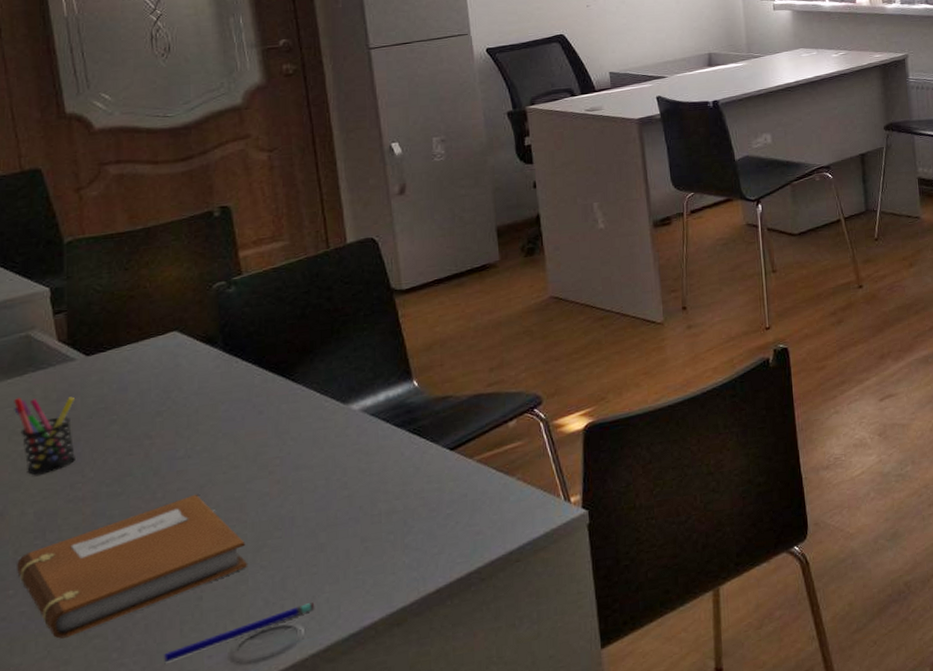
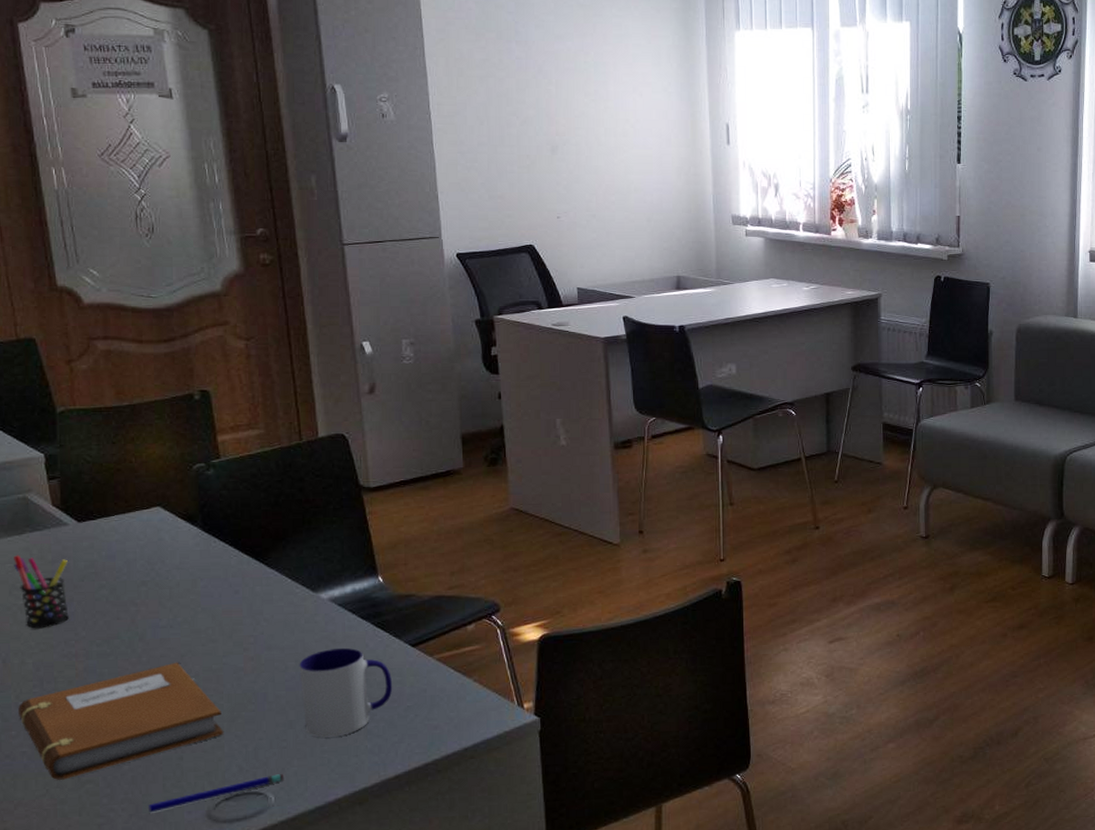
mug: none [329,459,431,559] -> present [299,647,393,738]

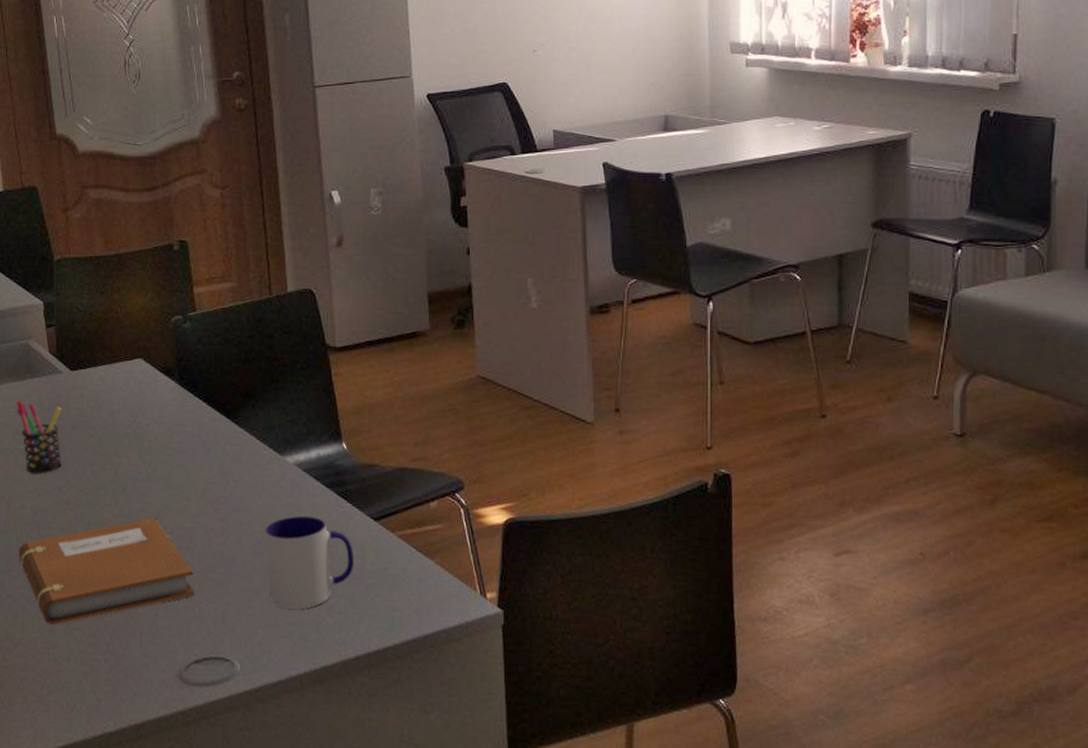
pen: present [149,774,284,813] -> none [127,642,250,667]

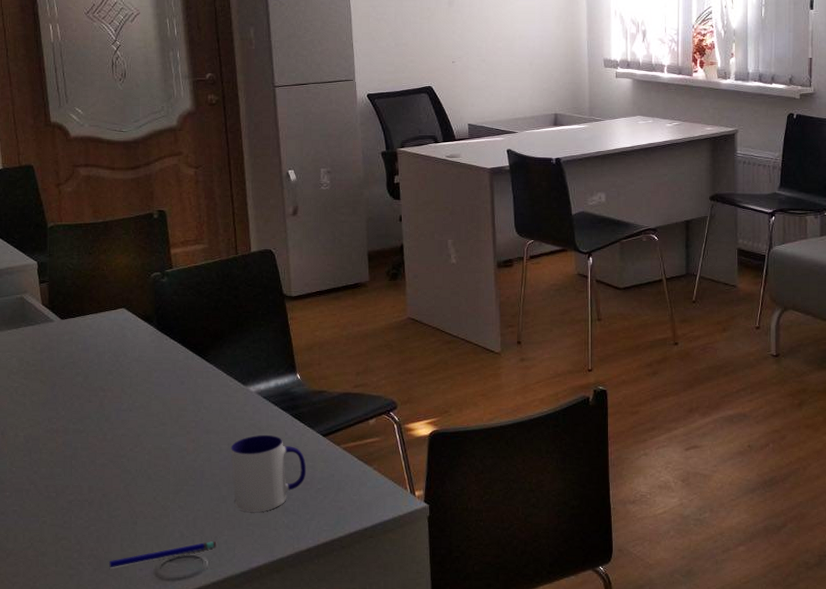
pen holder: present [17,400,62,474] -> none [12,346,52,407]
notebook: present [19,517,195,625] -> none [12,440,170,535]
pen: none [127,642,250,667] -> present [109,541,217,568]

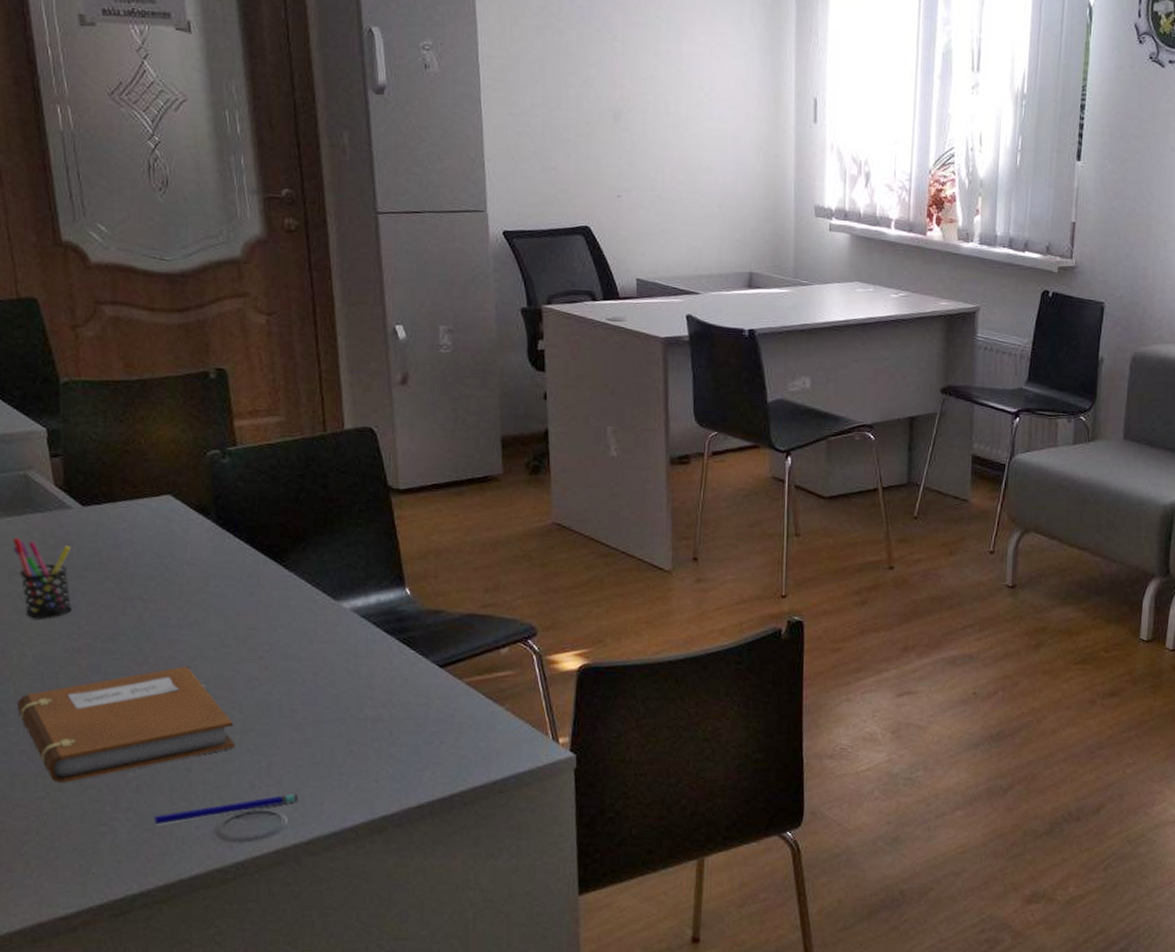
pen holder: none [12,346,52,407] -> present [13,538,72,619]
notebook: none [12,440,170,535] -> present [17,665,236,783]
mug: present [231,434,307,512] -> none [317,663,418,759]

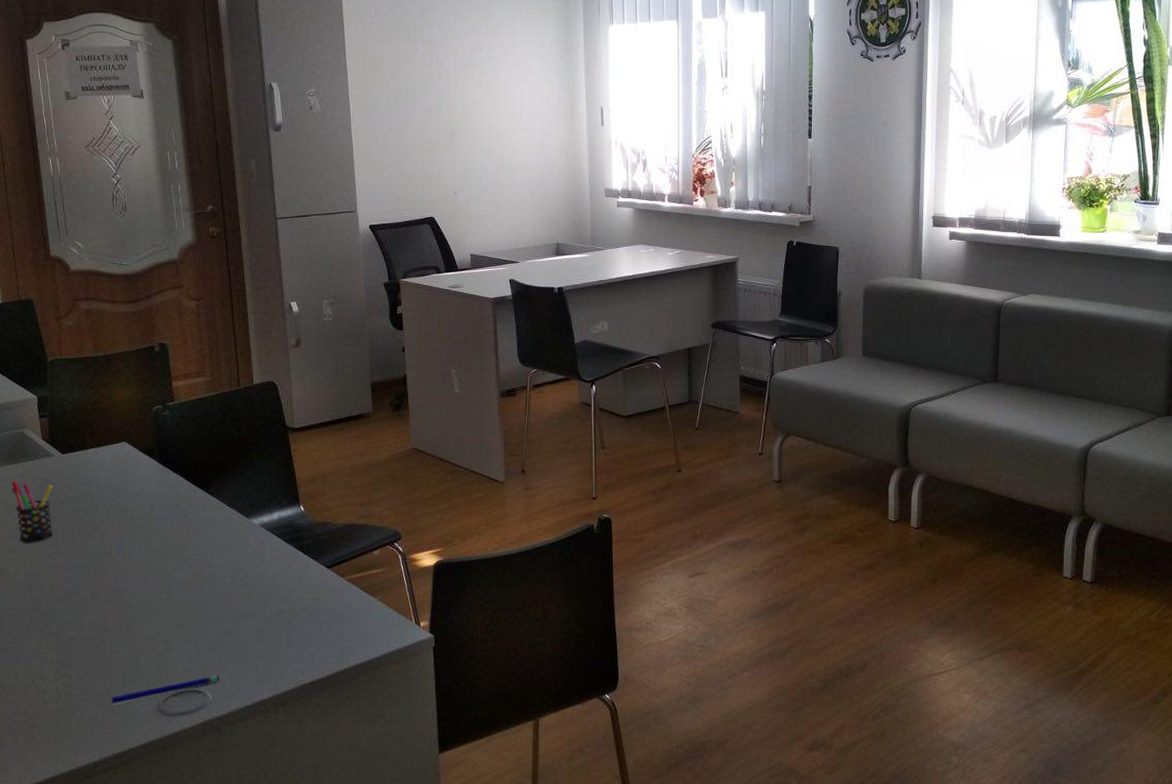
notebook: present [17,665,236,783] -> none [12,575,173,672]

